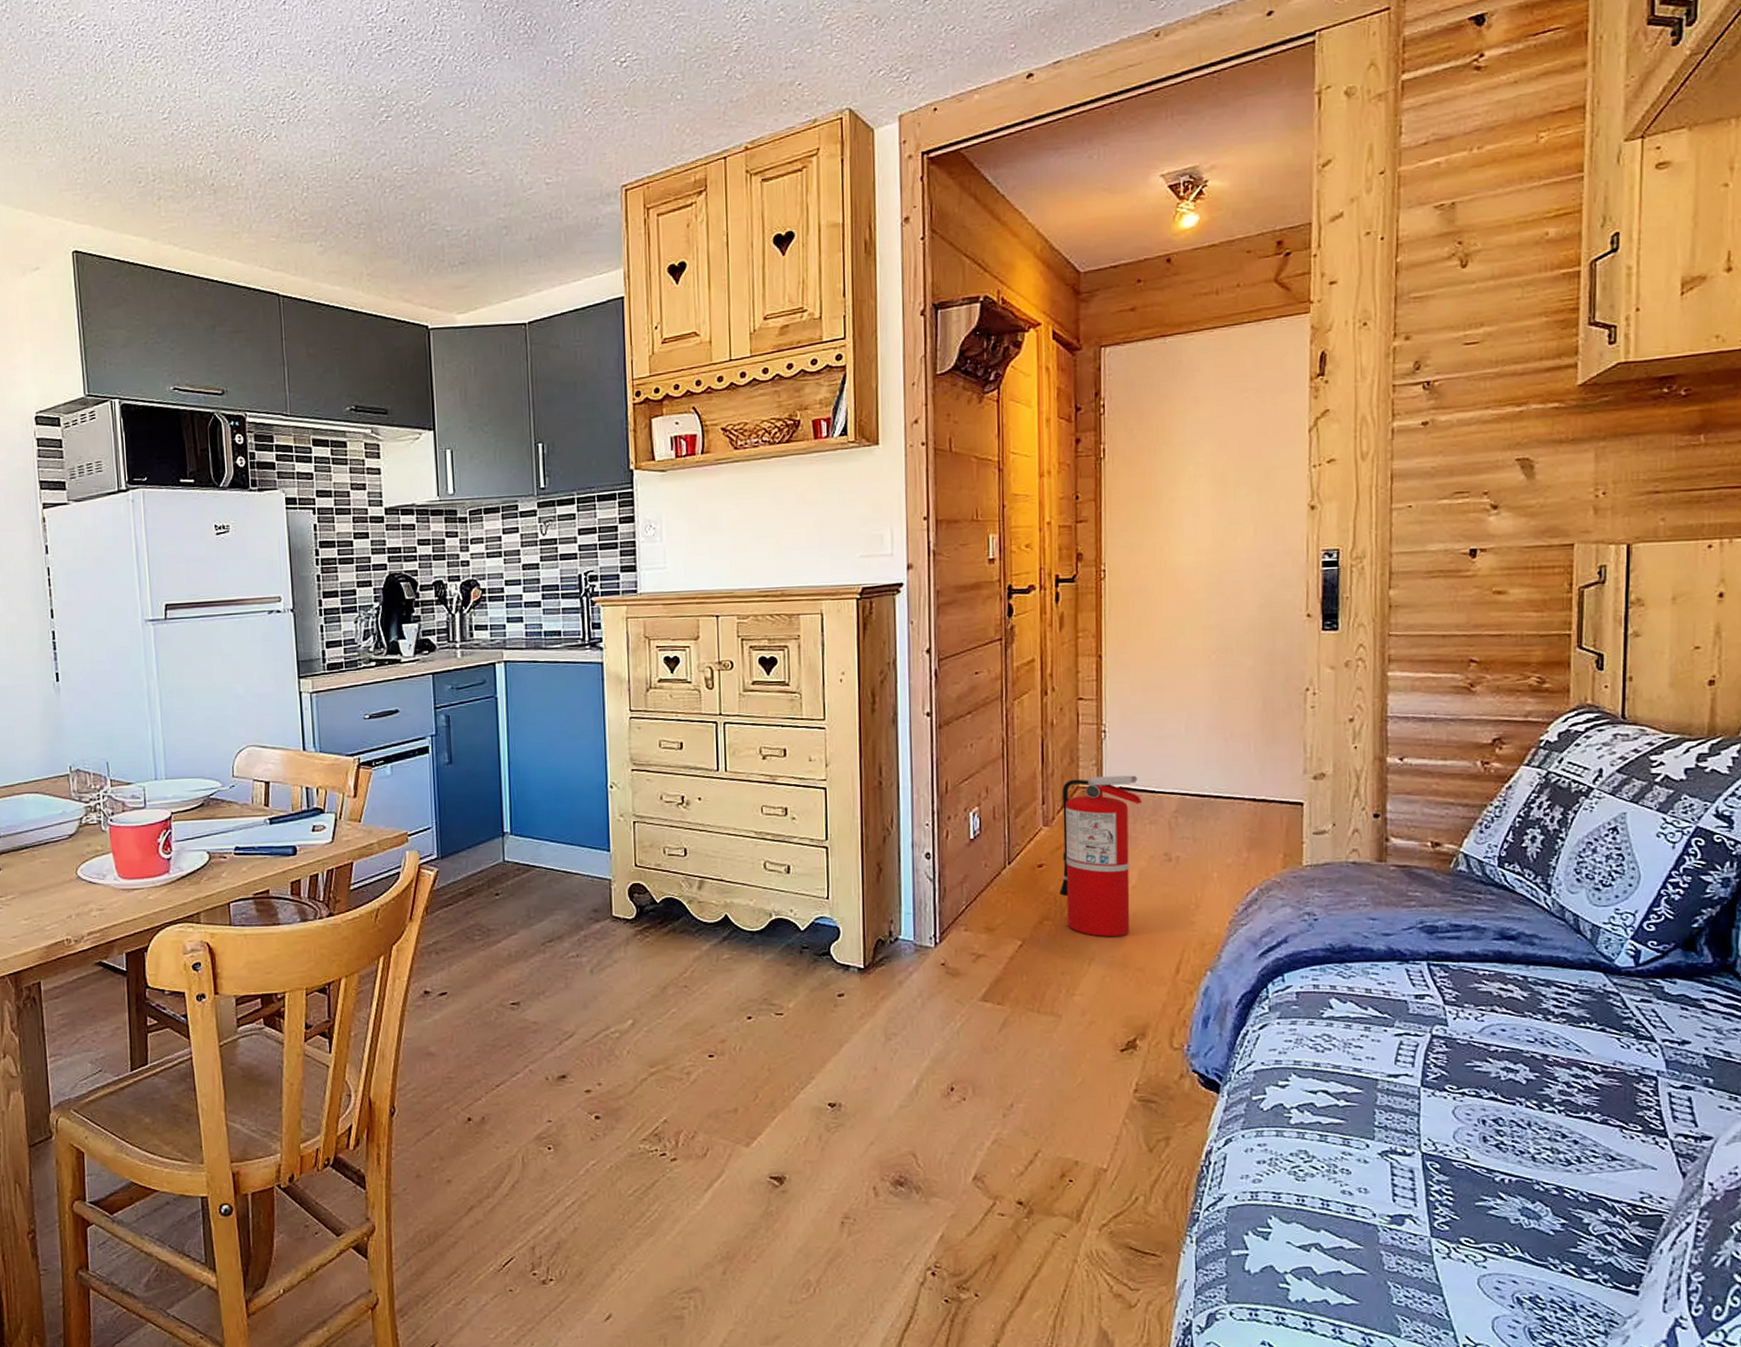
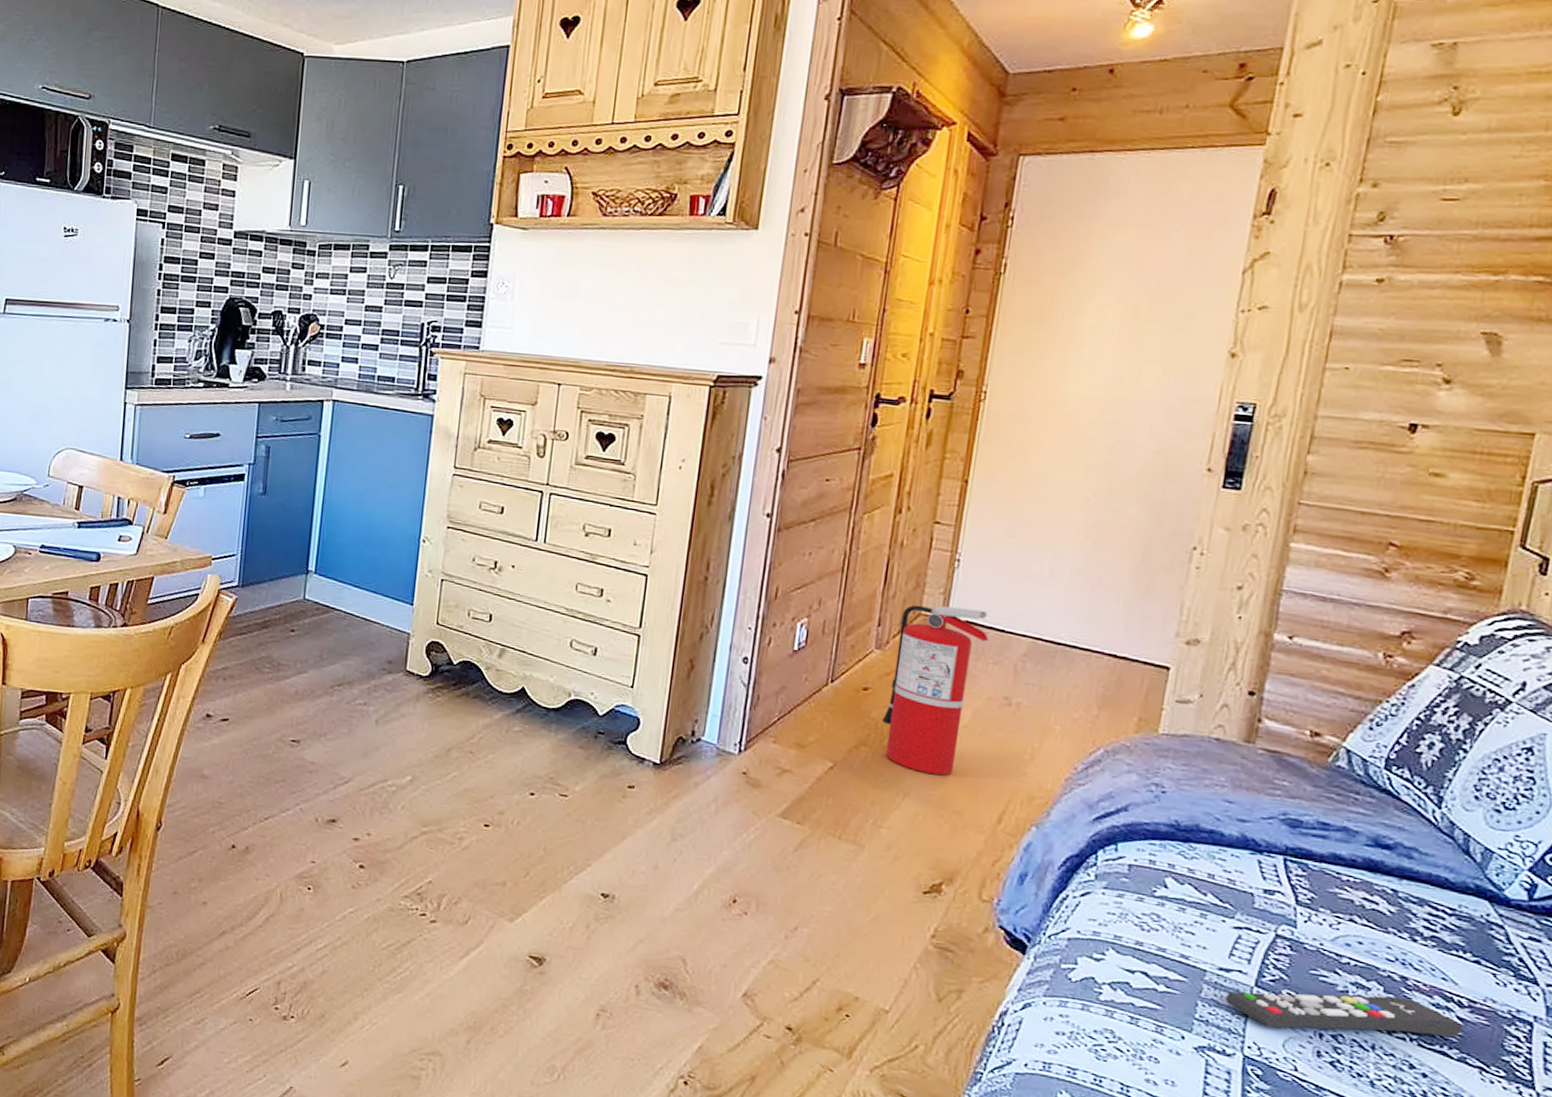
remote control: none [1398,1074,1601,1122] -> present [1225,991,1464,1038]

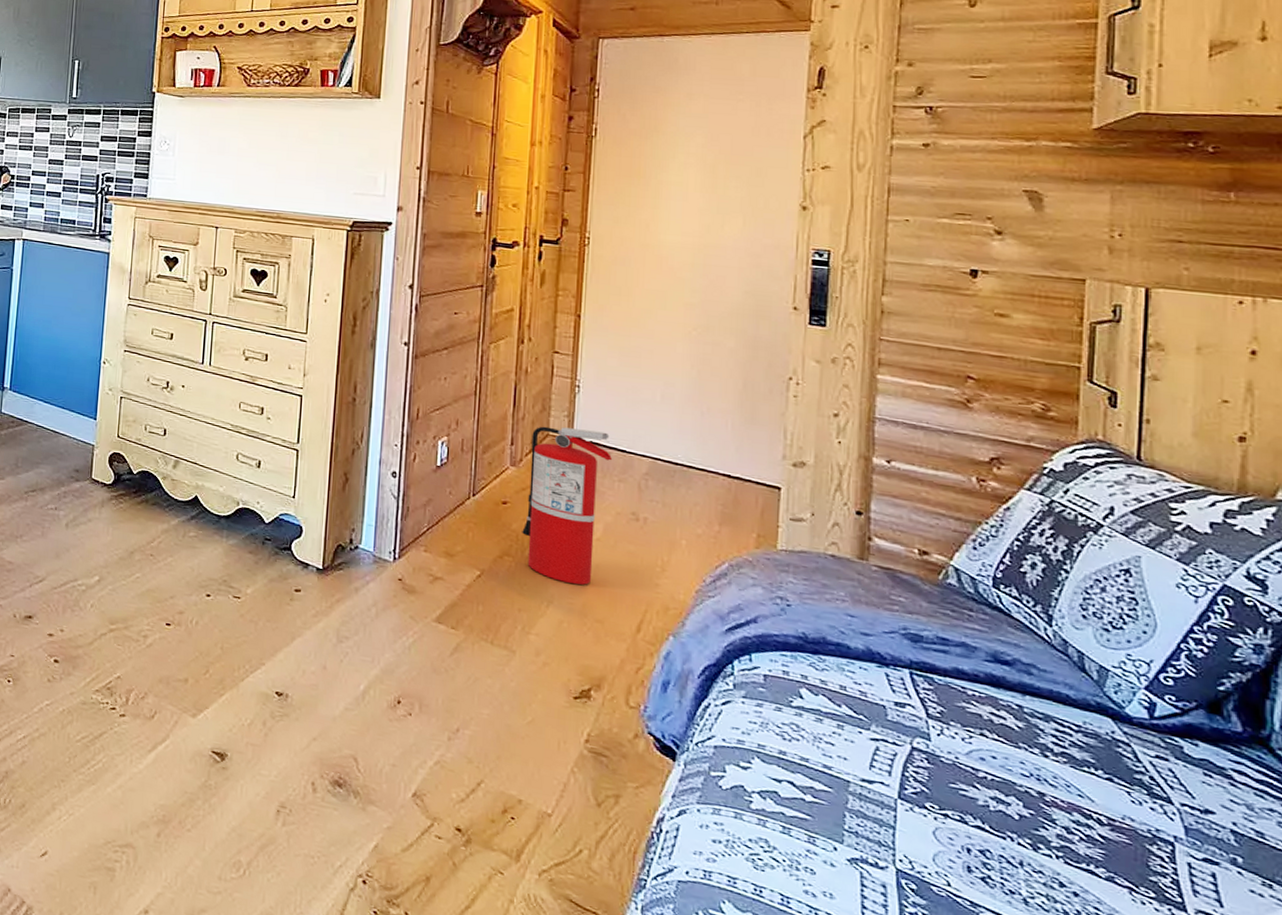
remote control: present [1225,991,1464,1038] -> none [871,803,1107,856]

